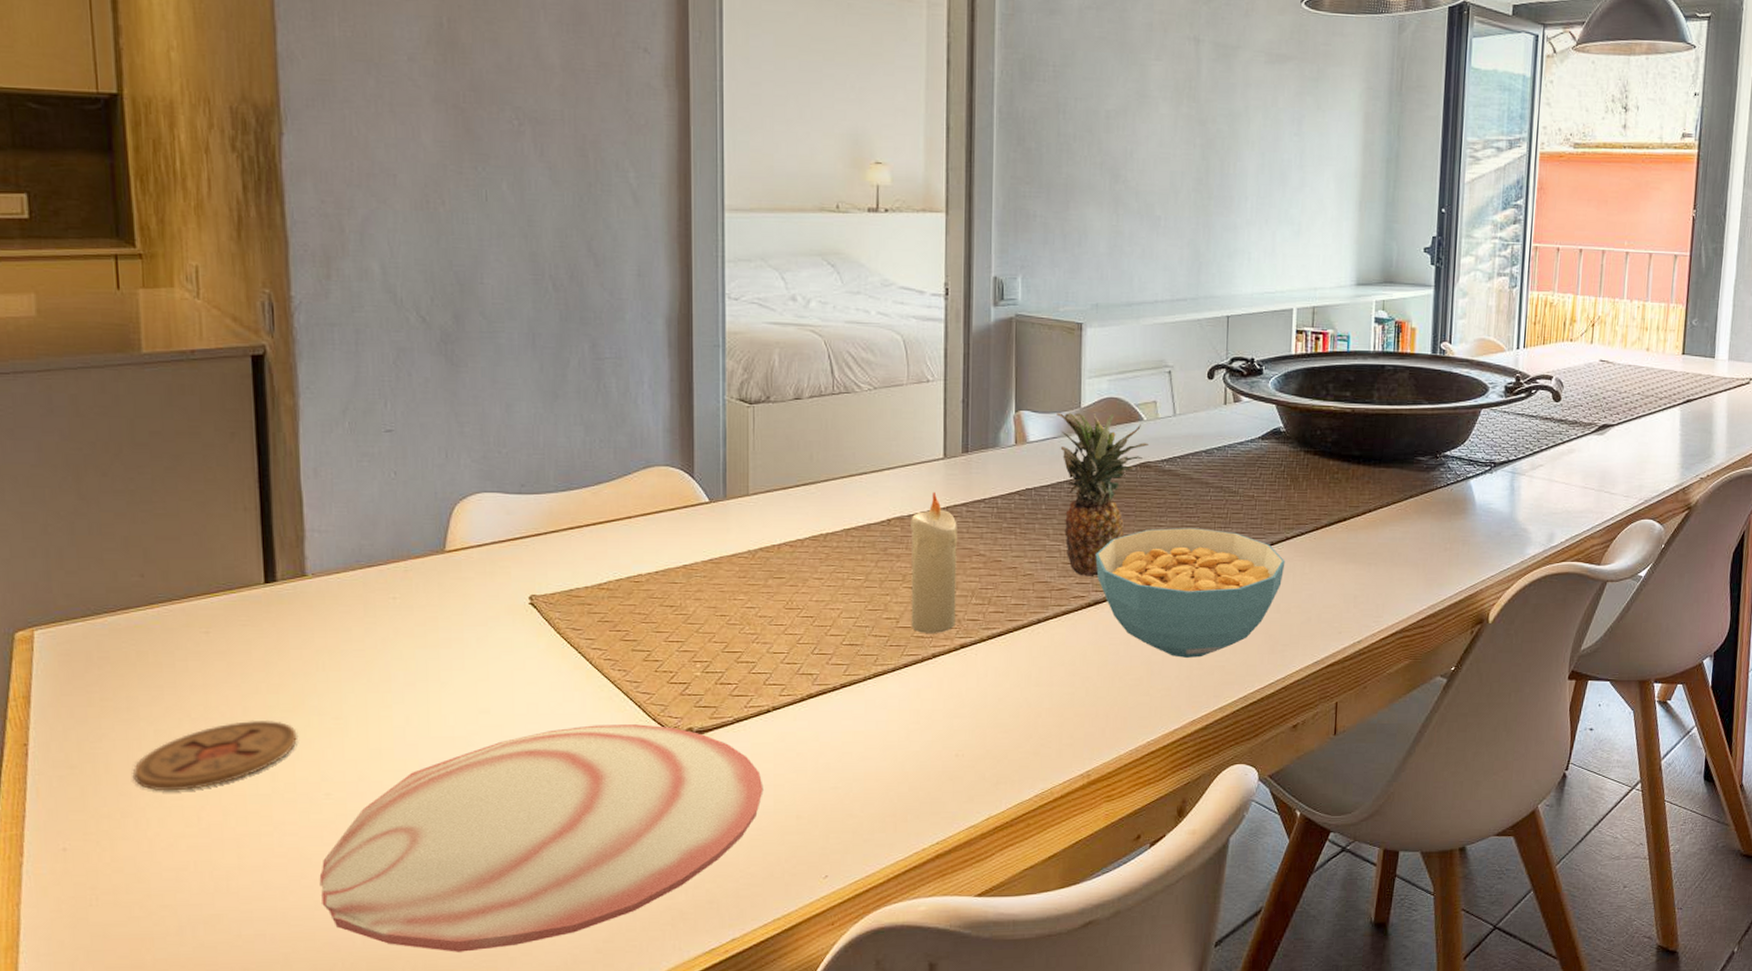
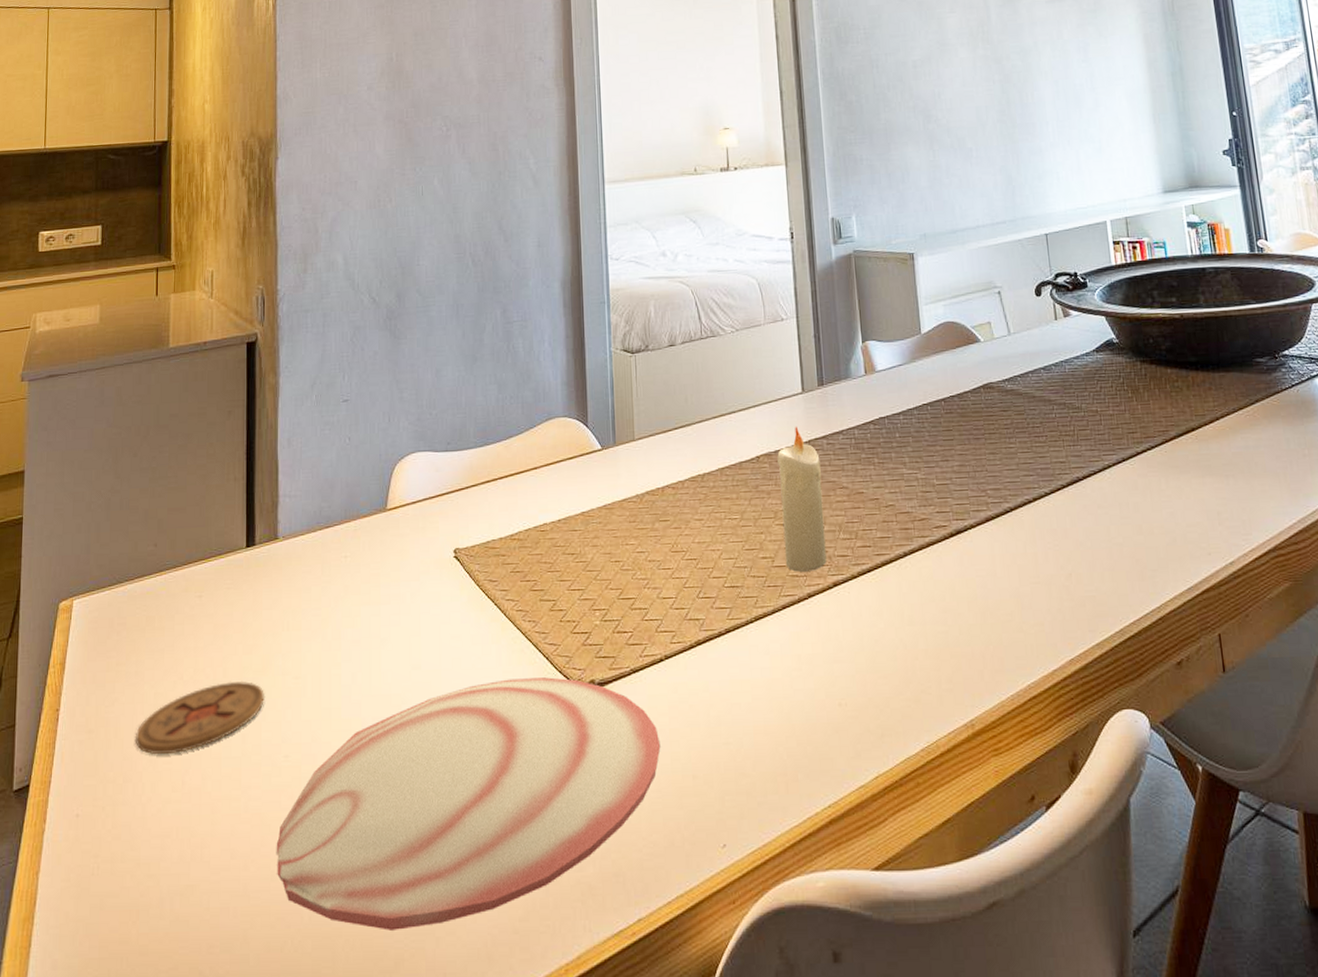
fruit: present [1057,412,1149,576] -> none [900,336,989,505]
cereal bowl: present [1095,528,1286,658] -> none [951,447,1140,589]

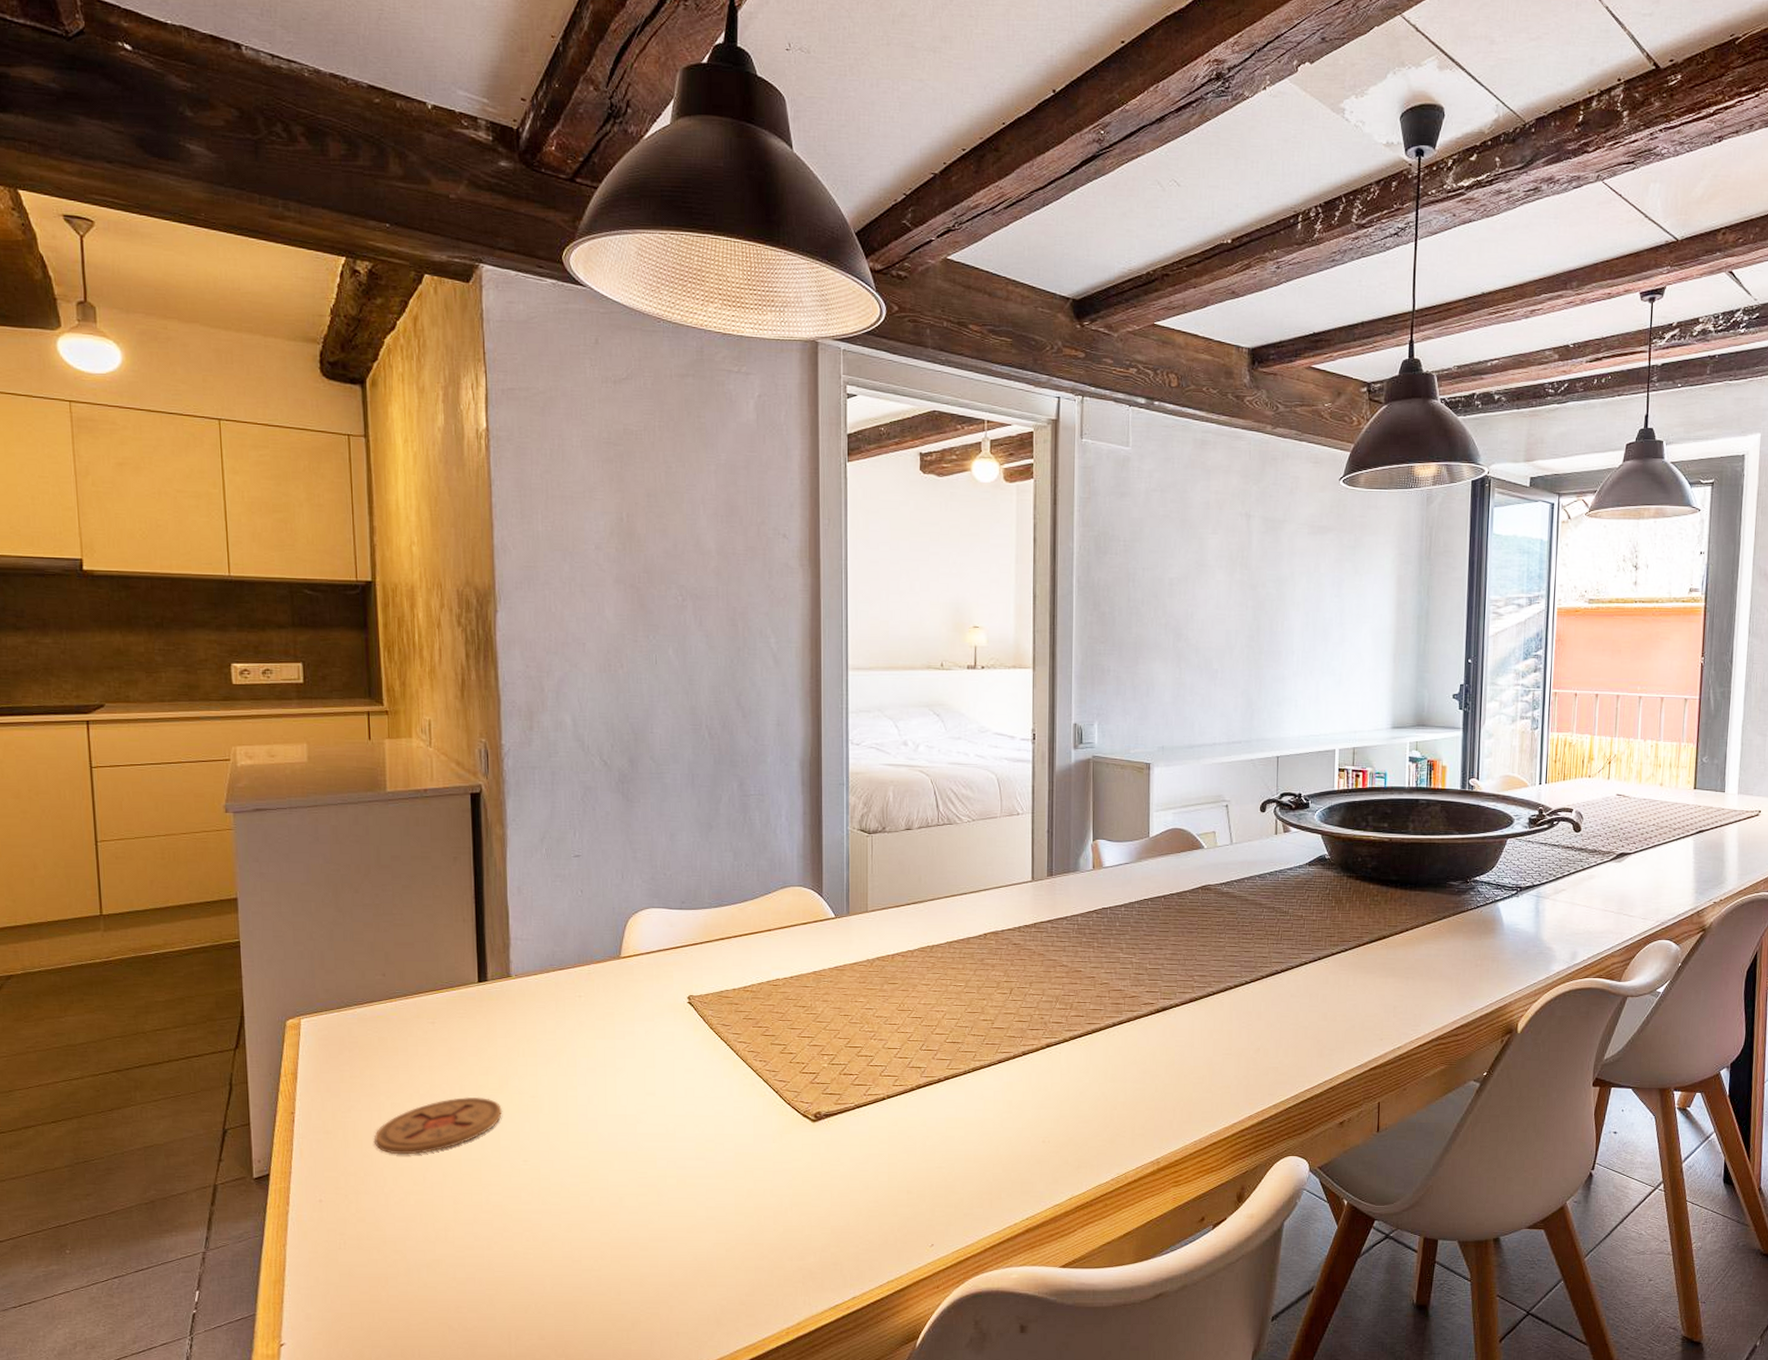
plate: present [276,677,661,930] -> none [518,1107,879,1299]
candle: present [777,426,827,572] -> none [1004,910,1044,1034]

